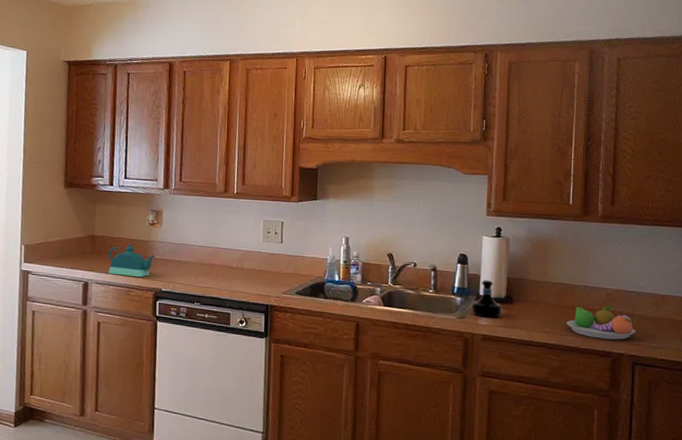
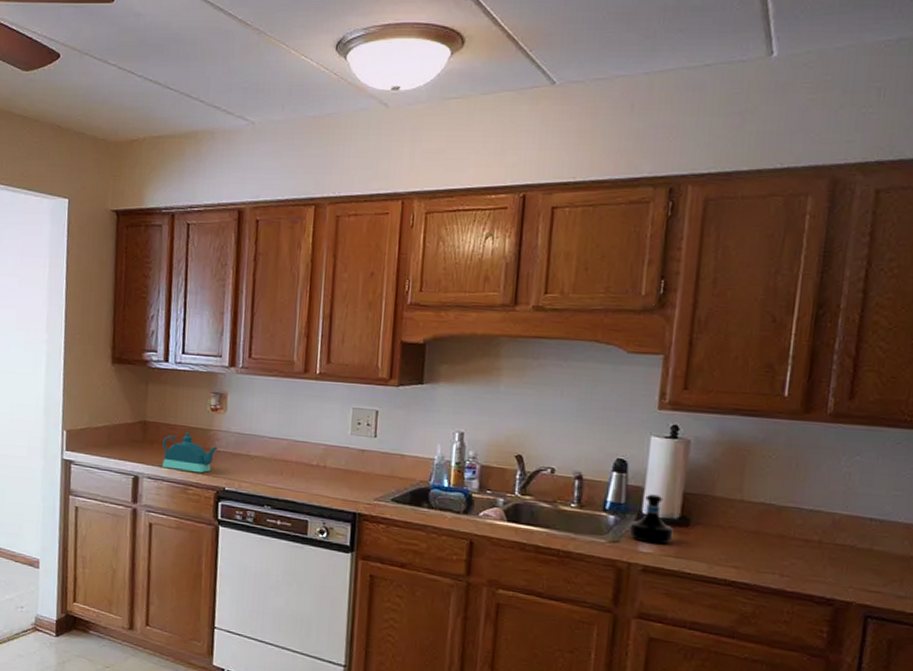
fruit bowl: present [566,306,636,340] -> none [767,535,874,584]

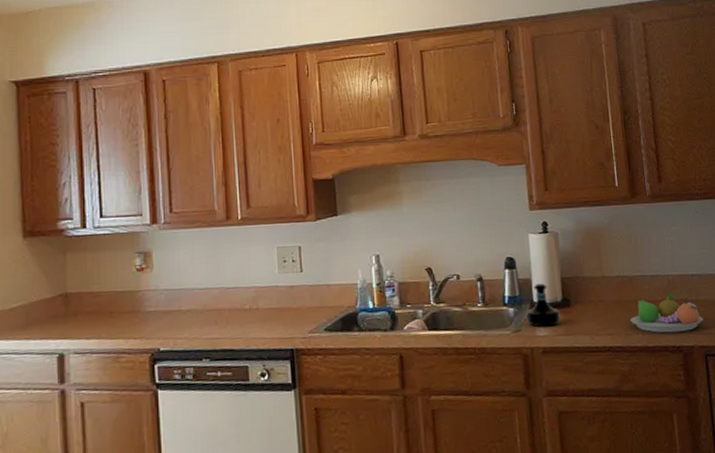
teapot: present [162,431,218,473] -> none [88,296,148,339]
fruit bowl: none [767,535,874,584] -> present [630,295,703,333]

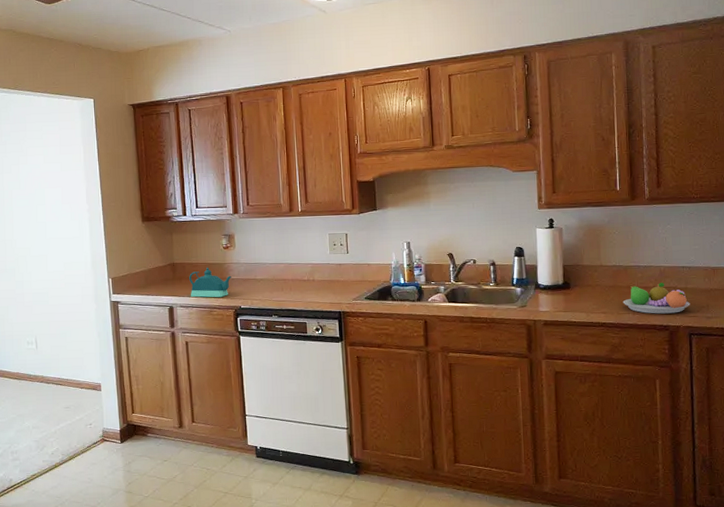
teapot: none [88,296,148,339] -> present [189,267,232,298]
tequila bottle: present [526,283,560,327] -> none [531,269,561,304]

